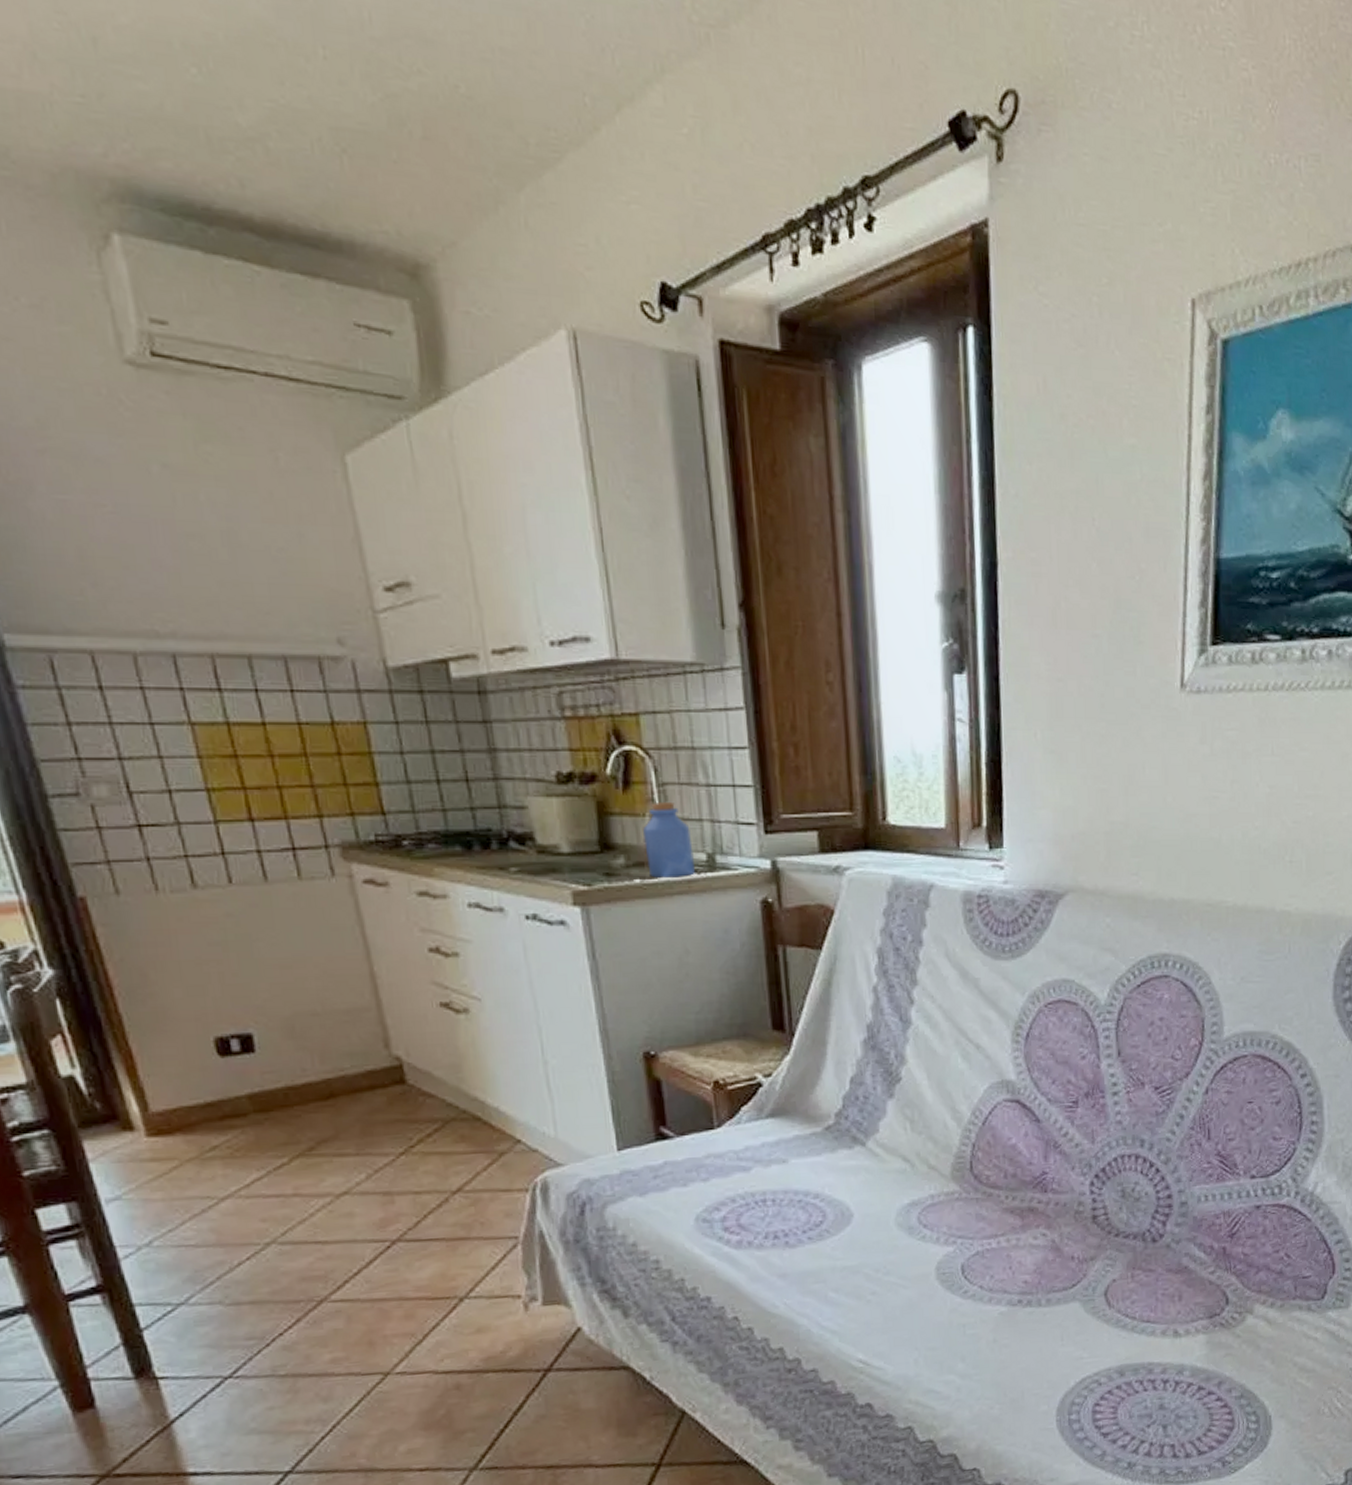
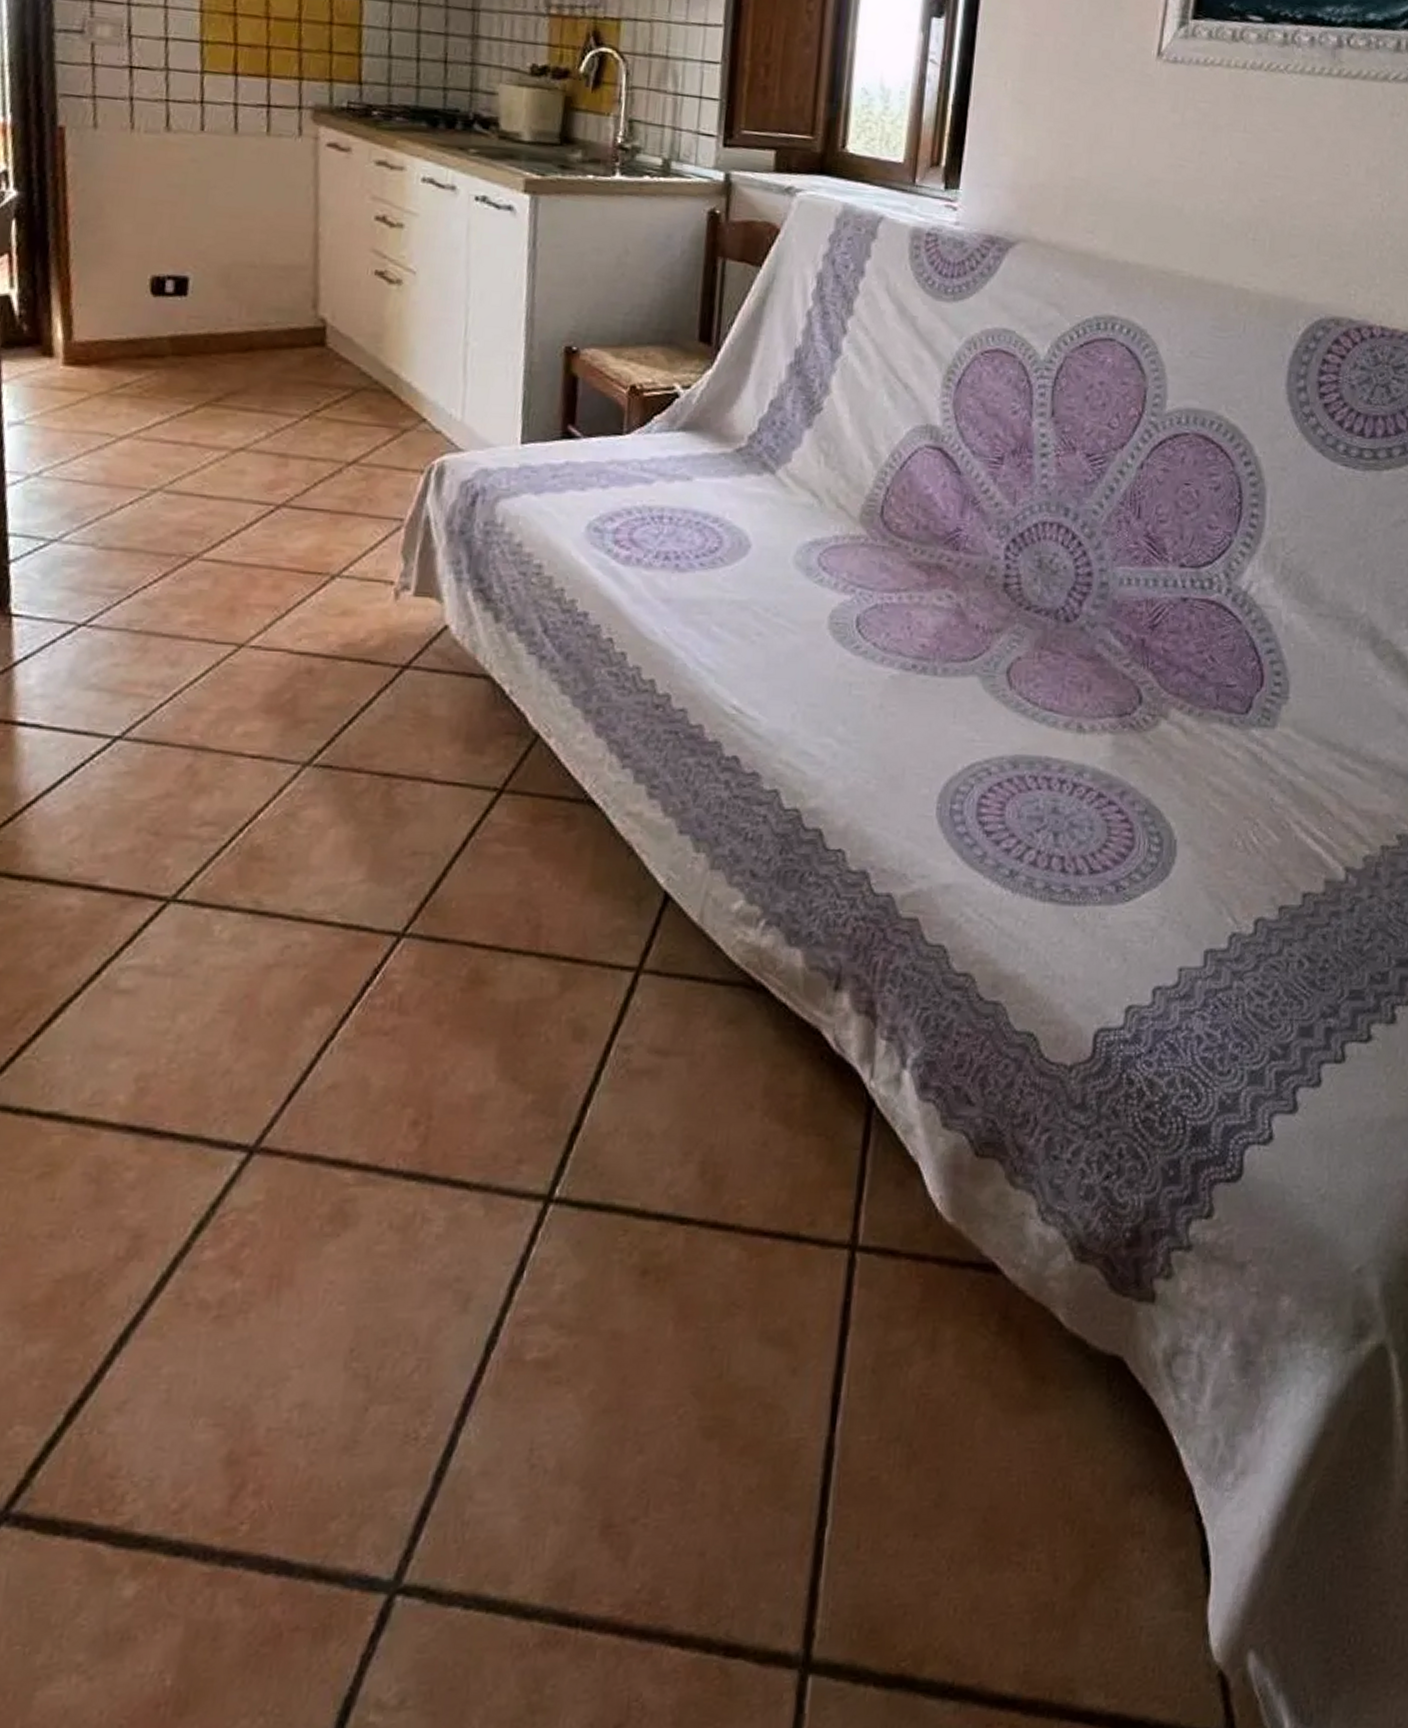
jar: present [643,801,696,879] -> none [603,104,651,179]

